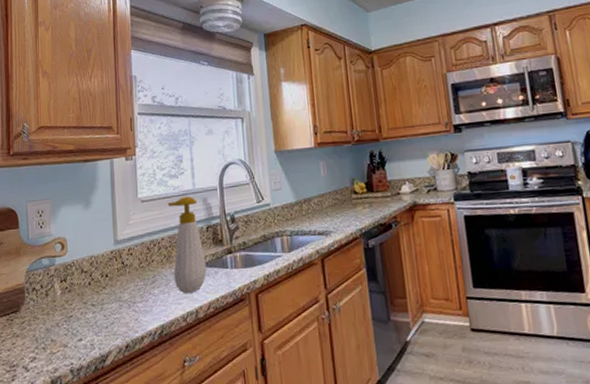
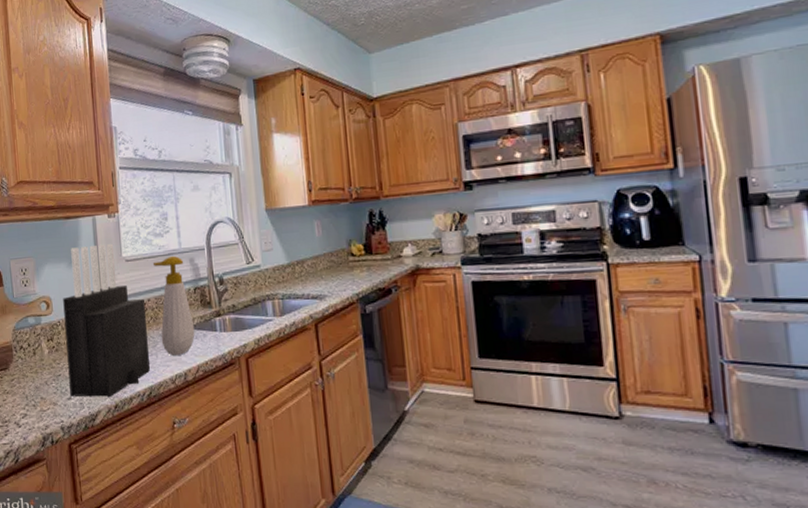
knife block: none [78,185,162,338] -> present [63,243,150,397]

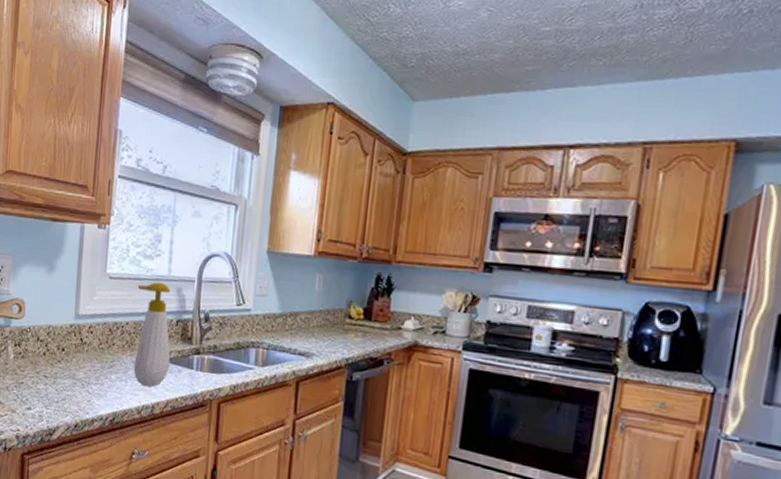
knife block: present [63,243,150,397] -> none [30,253,124,415]

